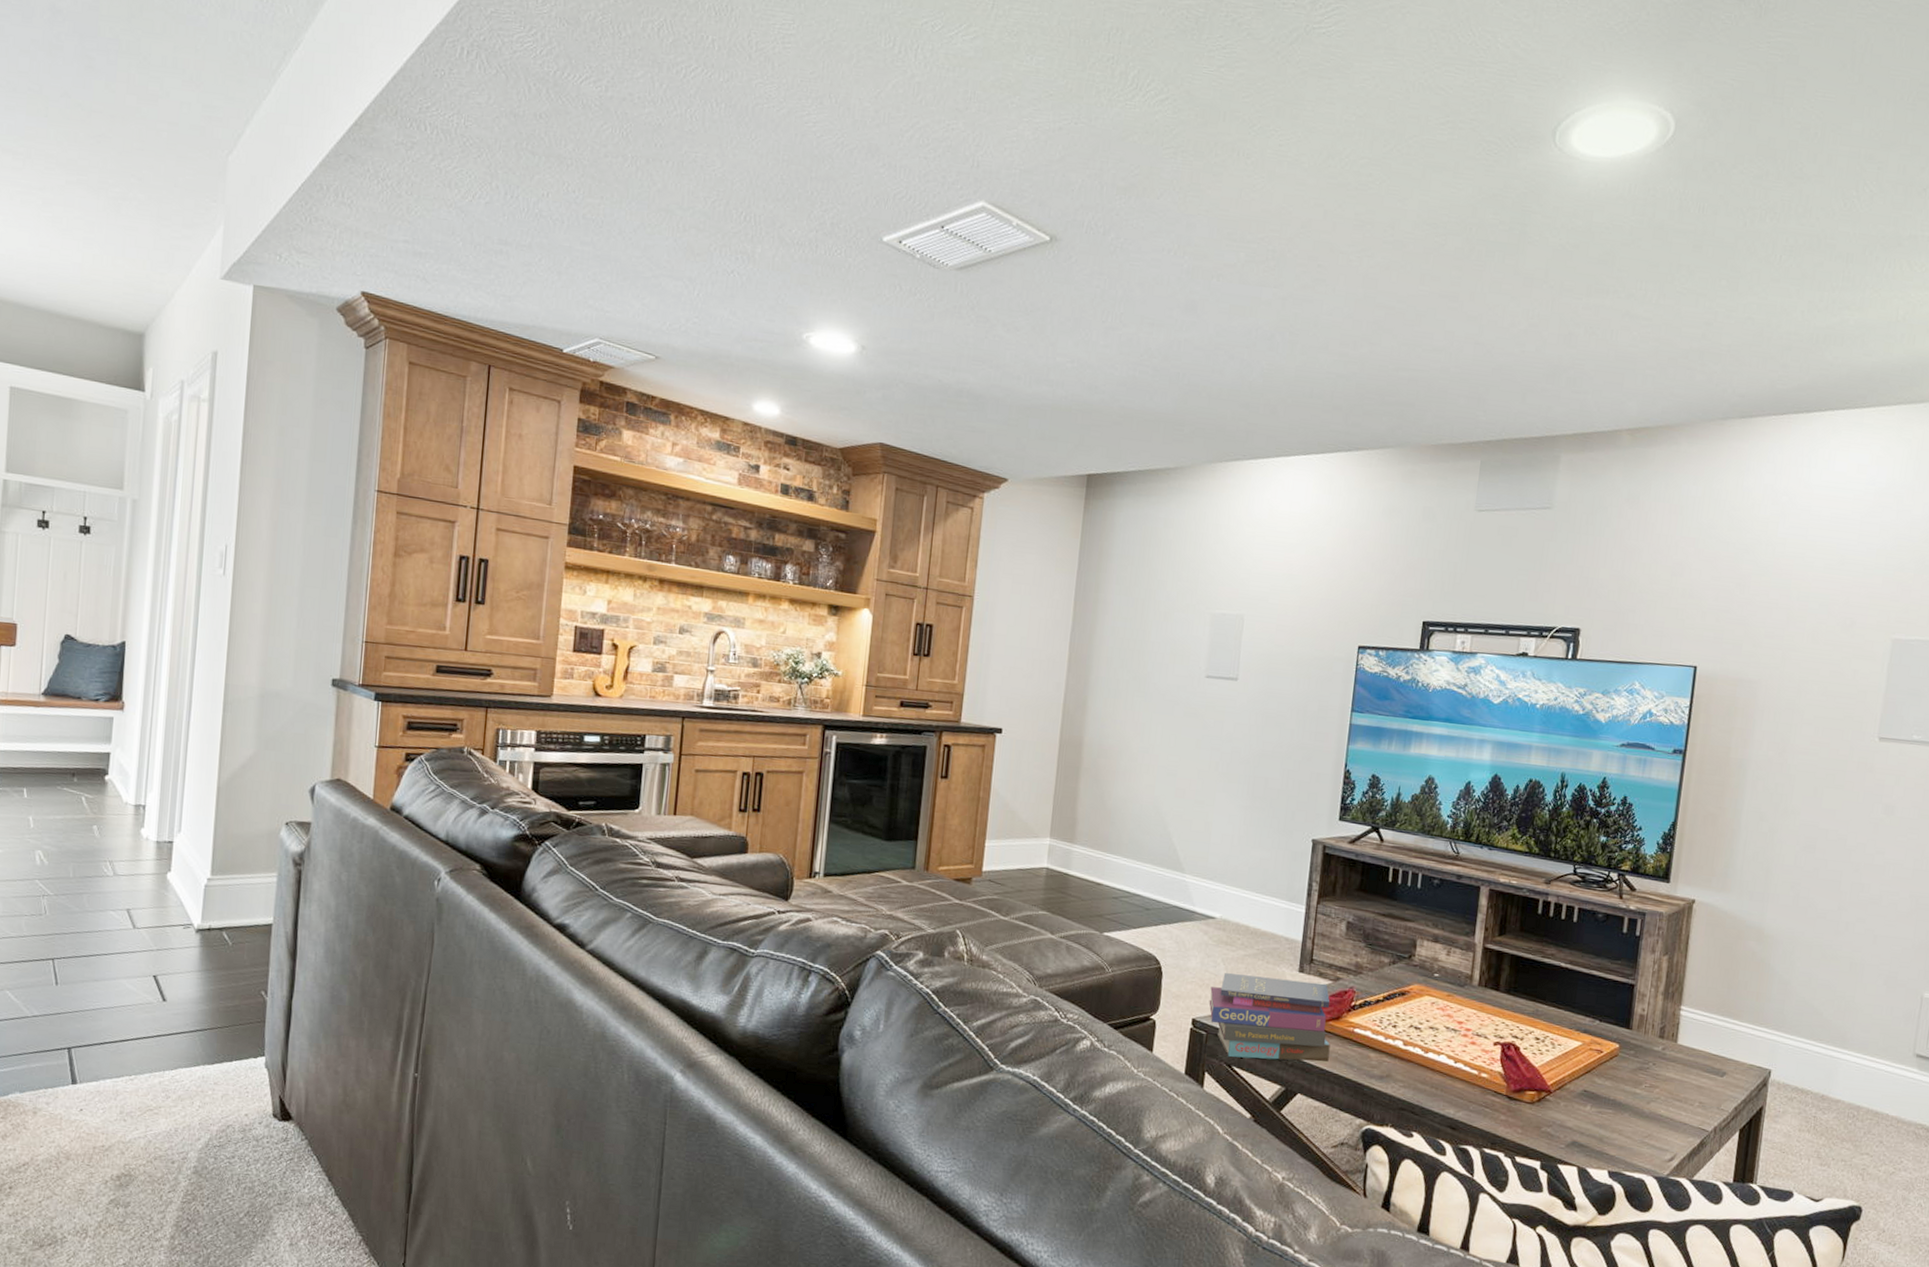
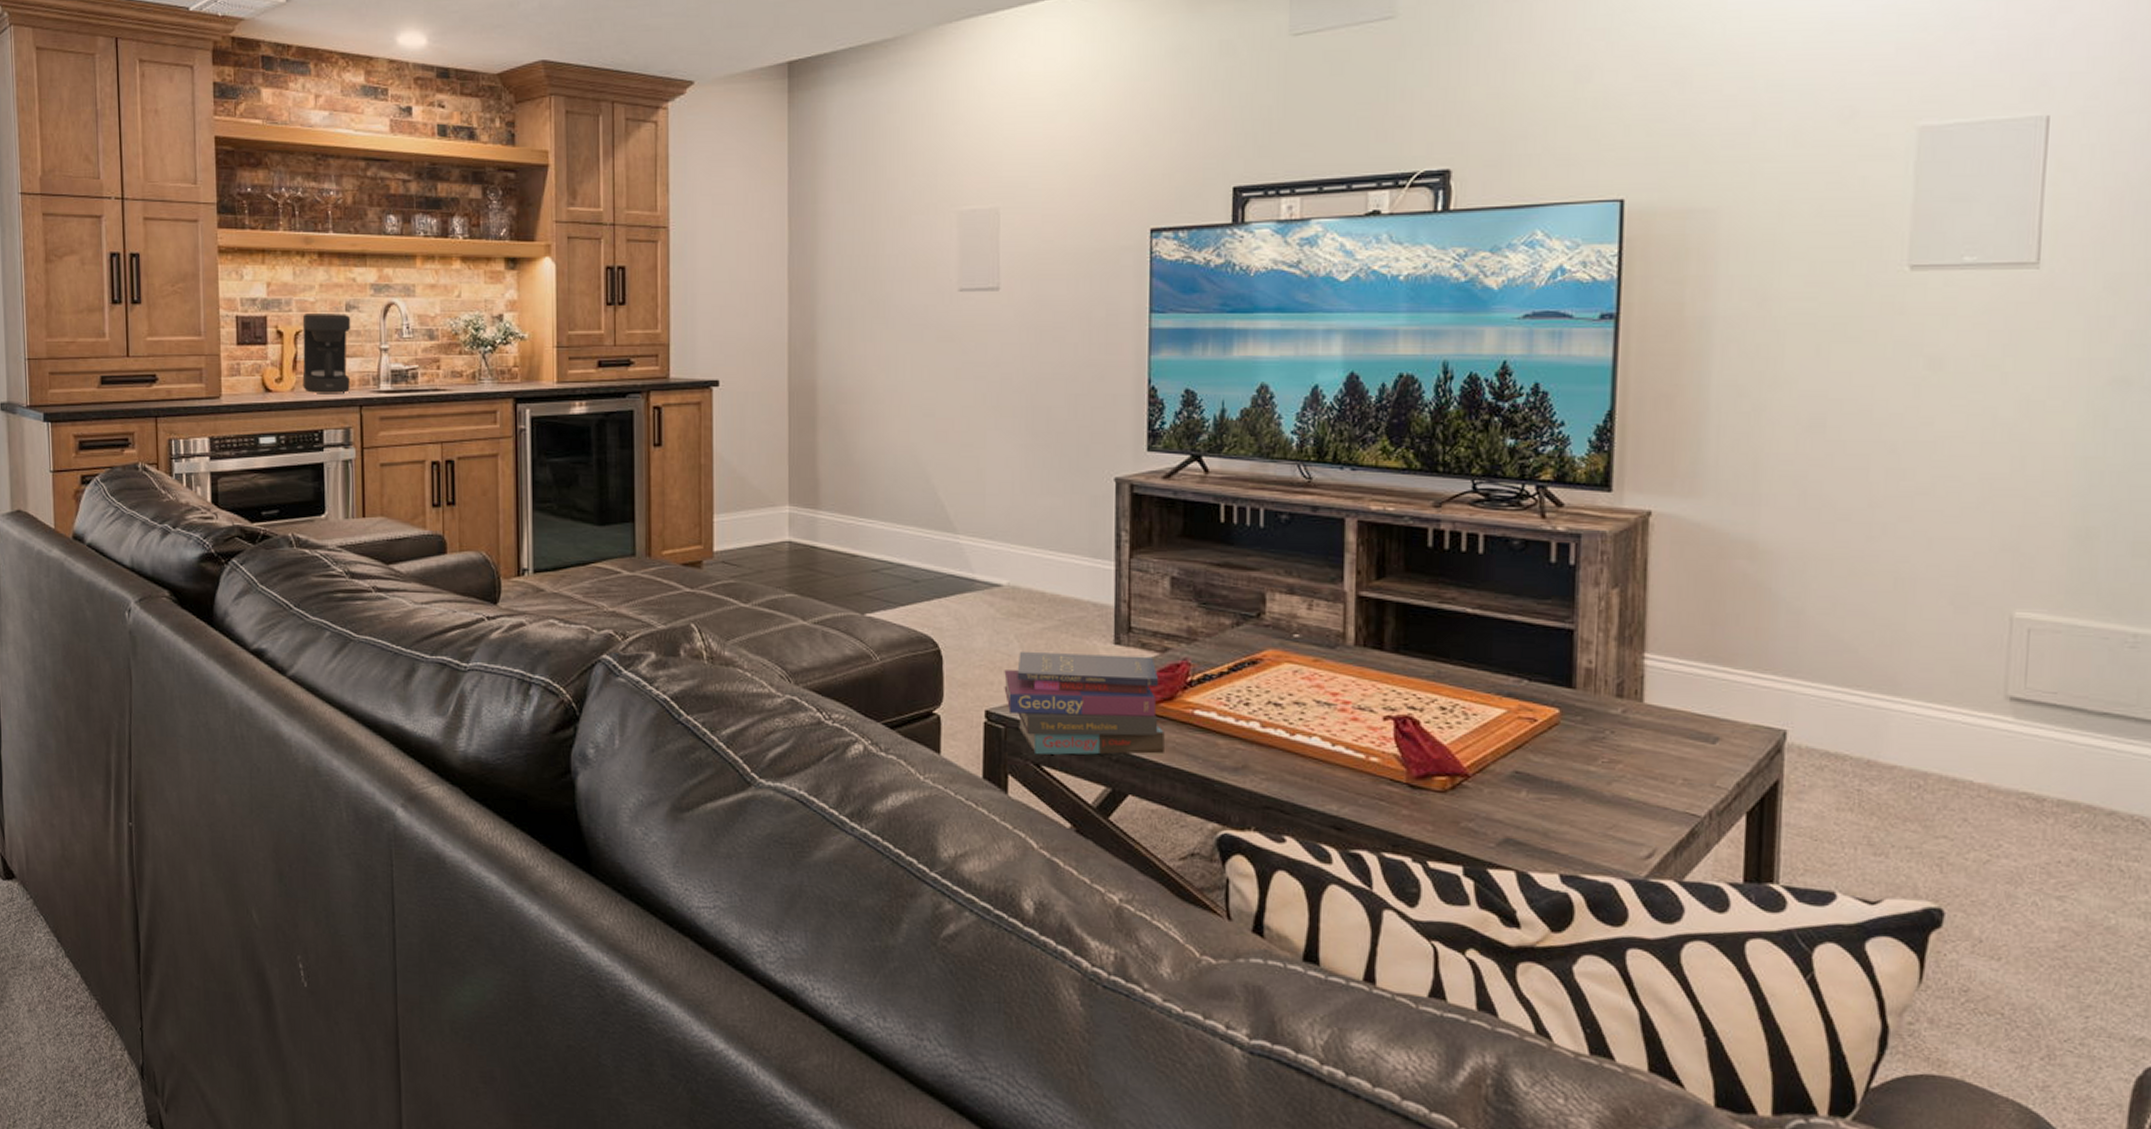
coffee maker: none [631,631,683,705] -> present [302,314,351,395]

